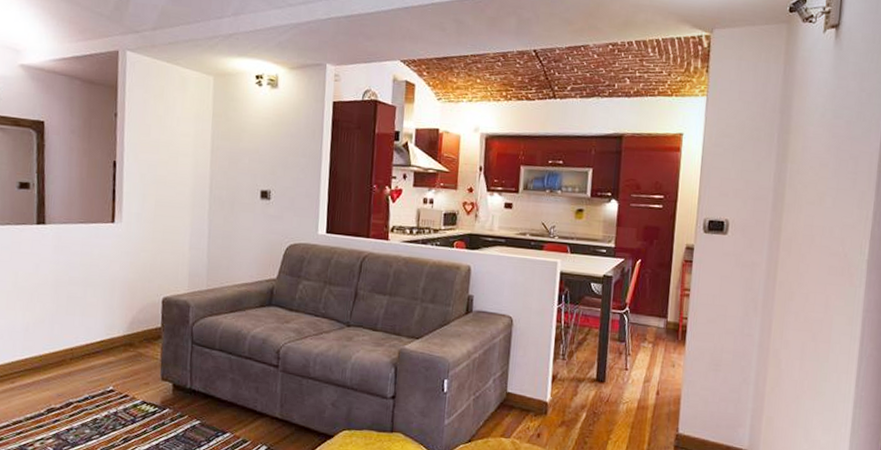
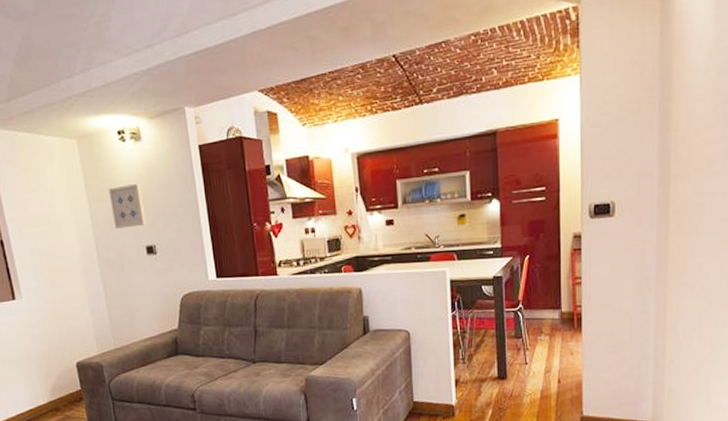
wall art: none [233,127,268,170] -> present [108,183,147,229]

